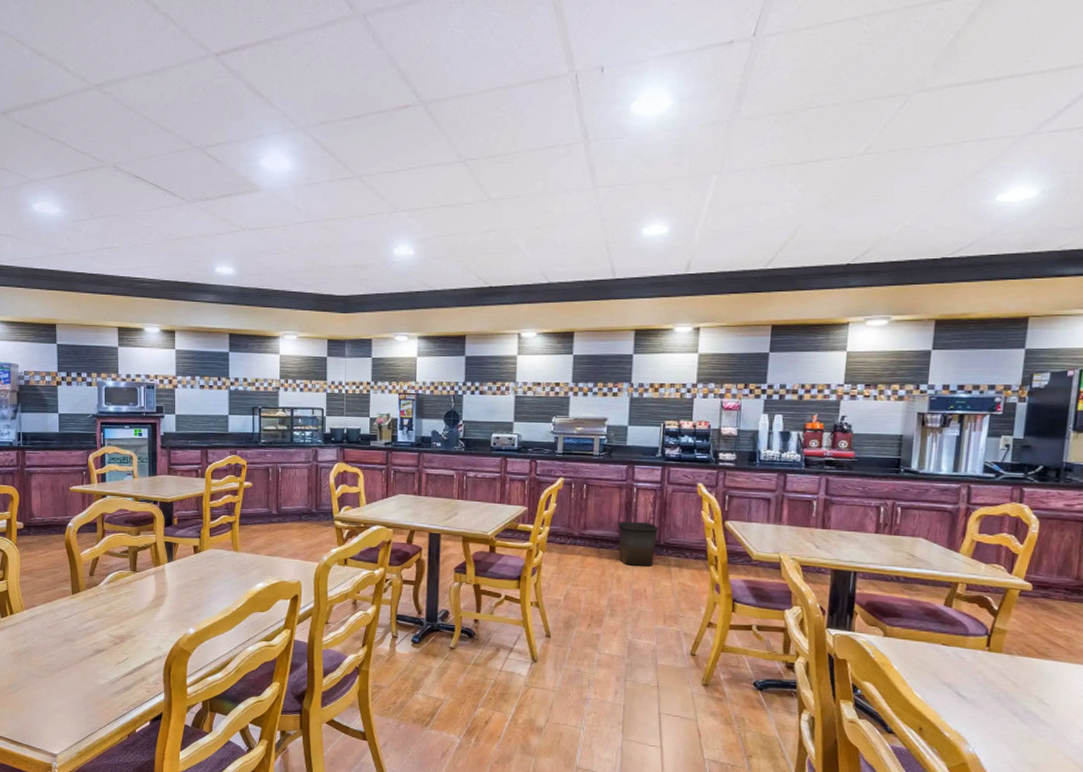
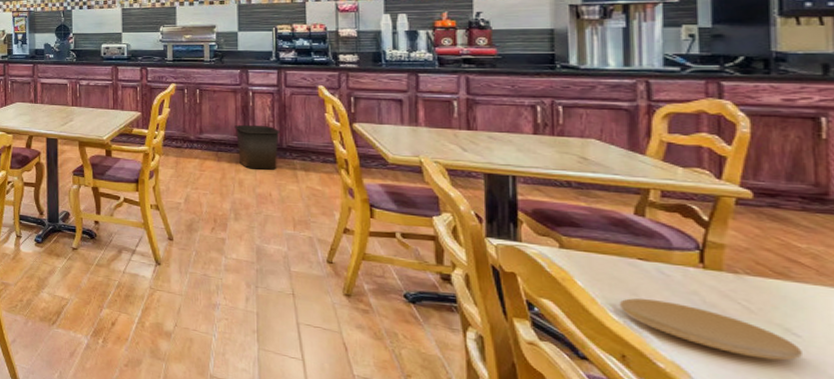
plate: none [922,679,1049,726] -> present [619,298,804,361]

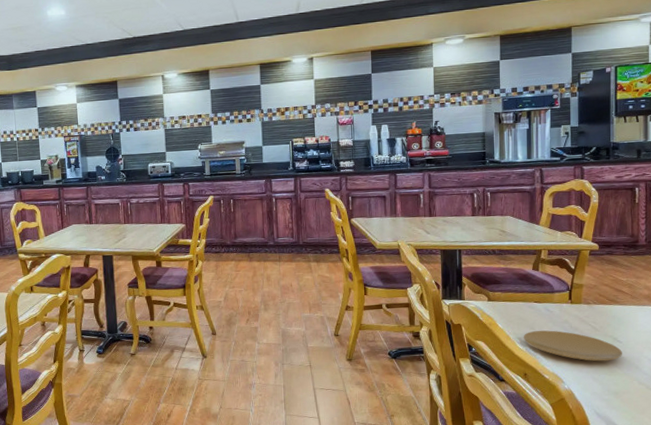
waste bin: present [234,124,281,170] -> none [262,226,298,265]

